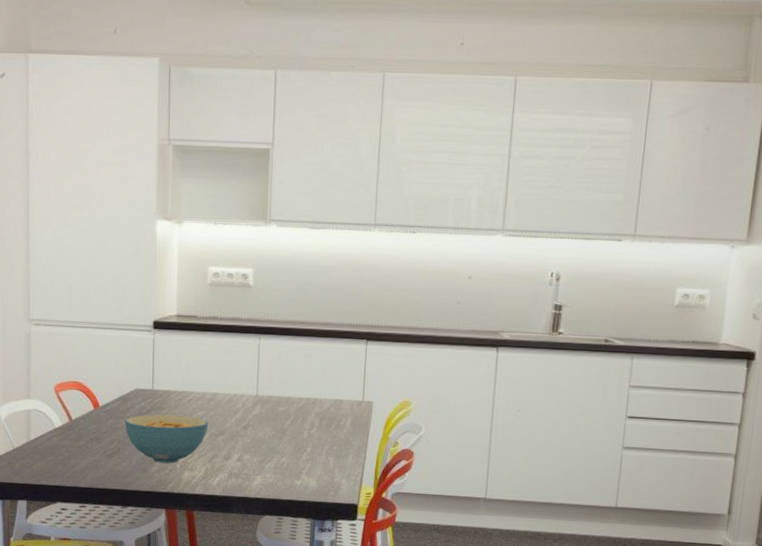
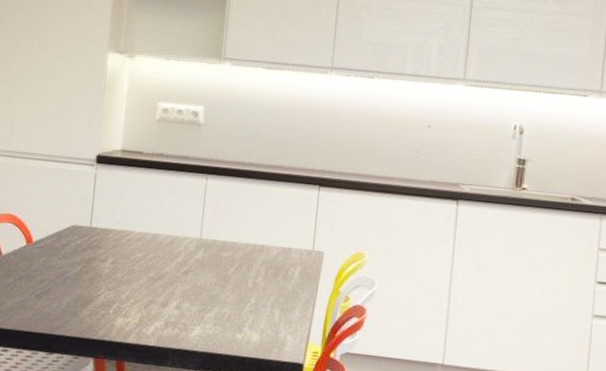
cereal bowl: present [125,414,209,464] -> none [58,253,148,308]

